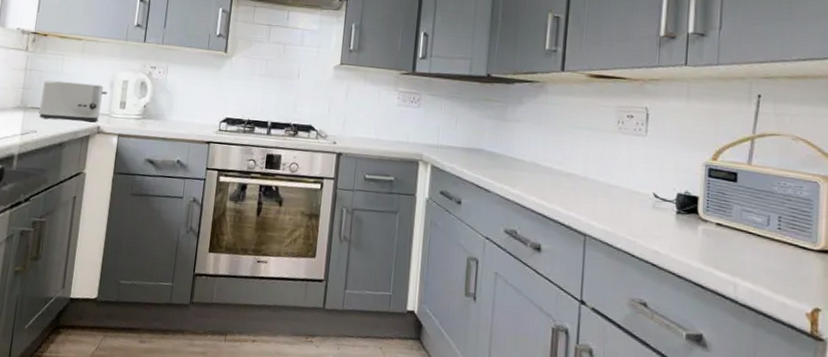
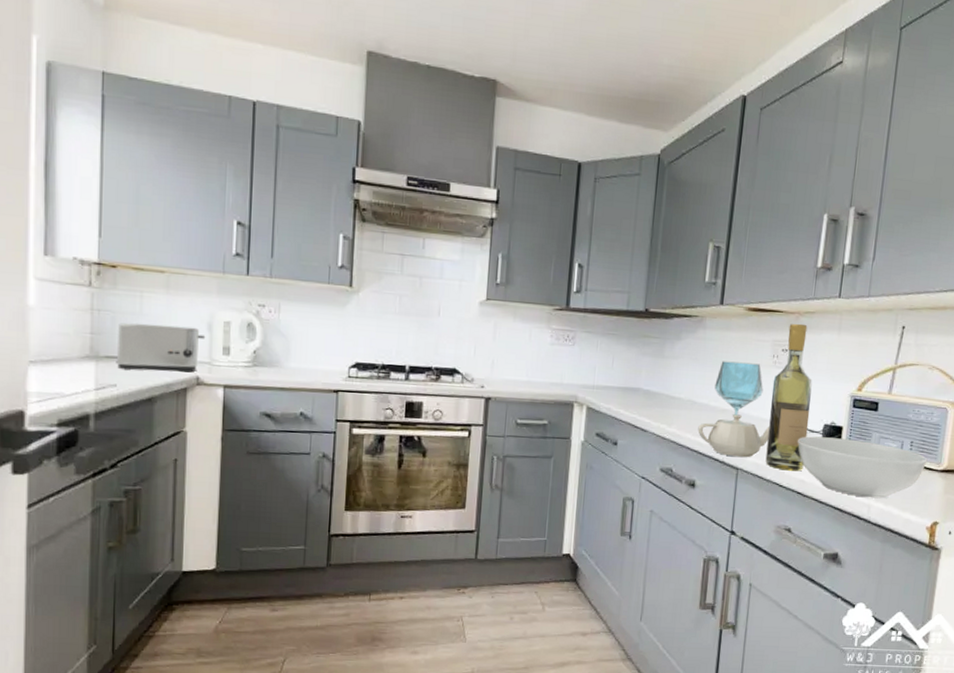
teapot: none [542,178,618,224] -> present [698,414,770,458]
wine glass: none [558,125,609,180] -> present [714,361,764,416]
bottle: none [615,90,662,242] -> present [765,323,813,471]
bowl: none [648,205,801,278] -> present [797,436,928,499]

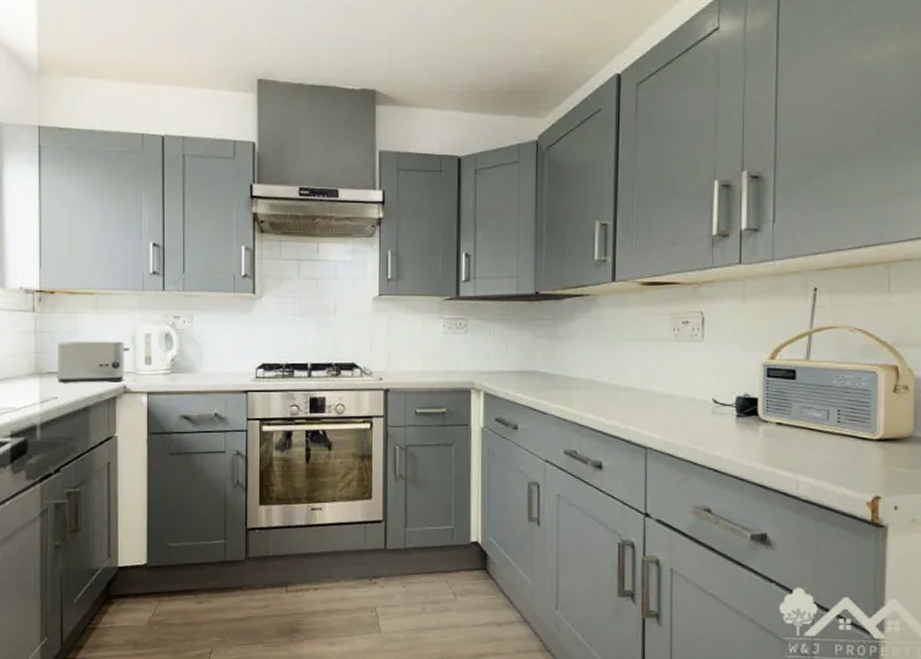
teapot: present [698,414,770,458] -> none [600,391,677,436]
wine glass: present [714,361,764,416] -> none [614,338,666,393]
bottle: present [765,323,813,471] -> none [675,294,720,448]
bowl: present [797,436,928,499] -> none [708,410,860,473]

